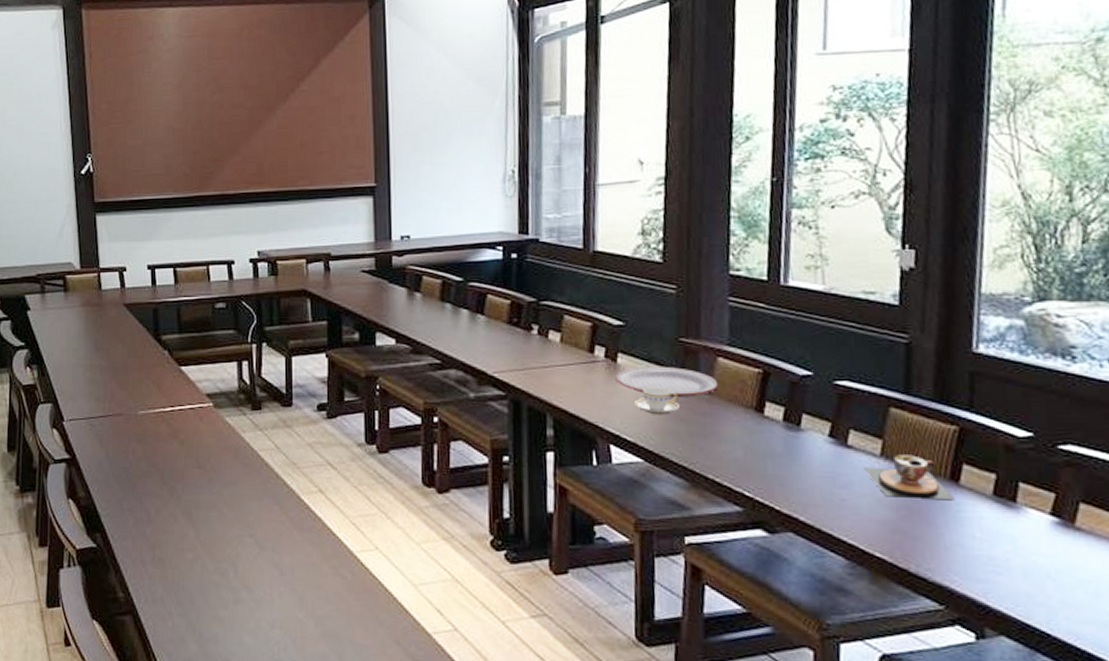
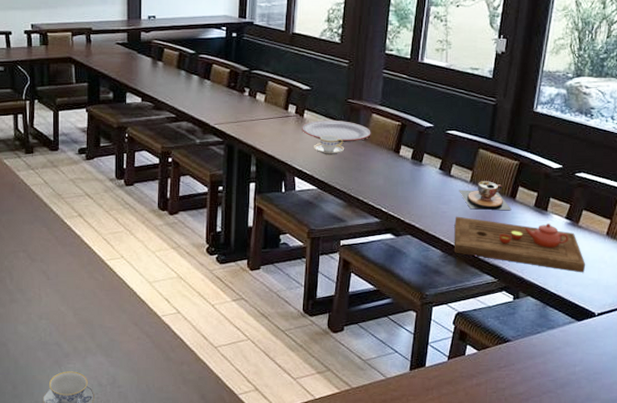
tea set: none [861,506,1098,603] -> present [454,216,586,273]

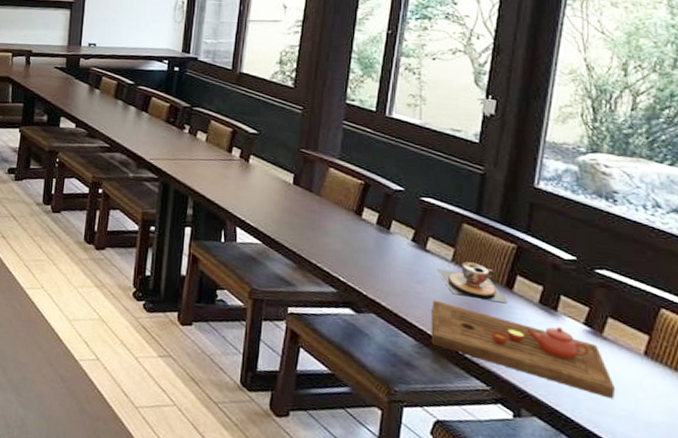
plate: present [302,119,371,143] -> none [246,167,328,197]
teacup: present [314,135,344,155] -> none [259,185,295,209]

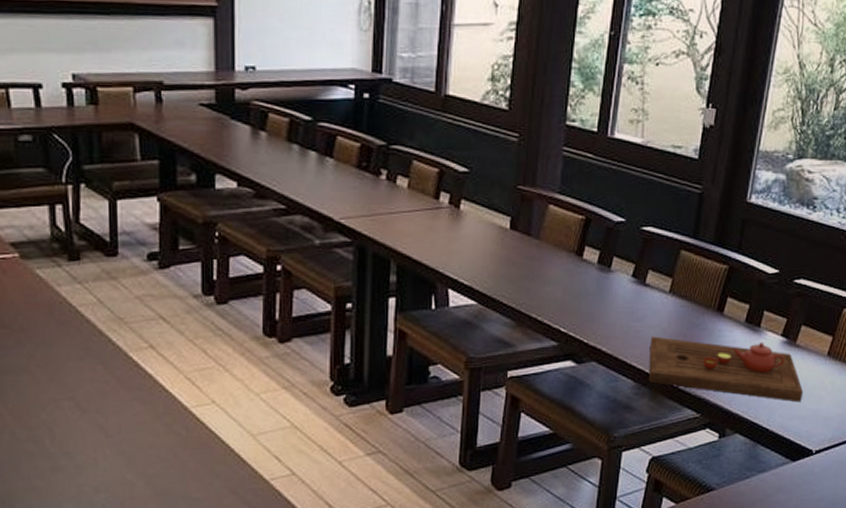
teacup: present [437,262,508,303] -> none [656,291,719,327]

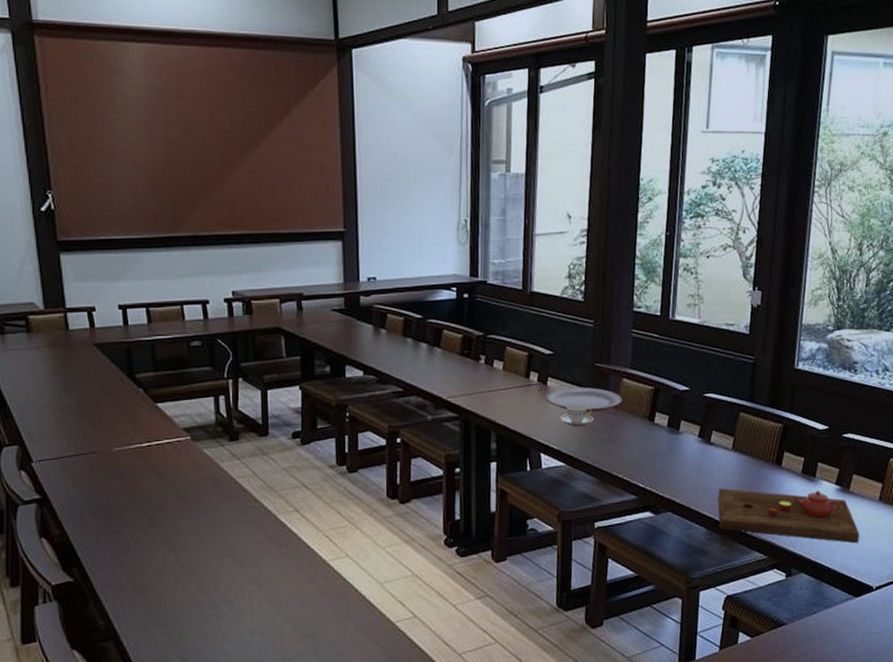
plate: none [457,212,547,243] -> present [546,387,622,413]
teacup: none [473,233,512,260] -> present [560,404,593,427]

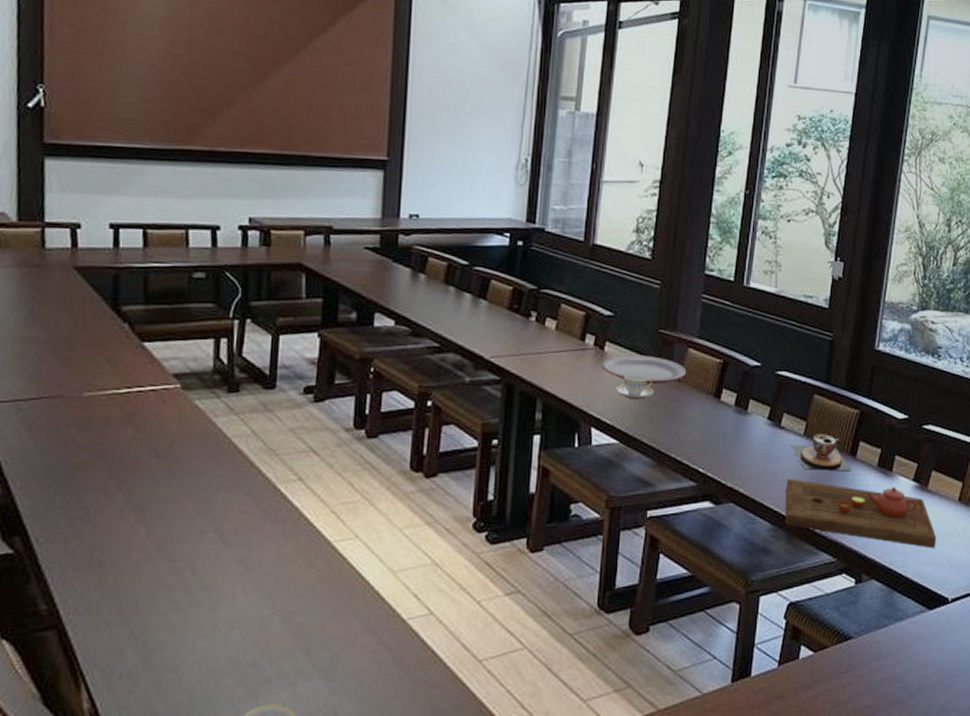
teacup: none [721,447,778,480] -> present [791,434,852,470]

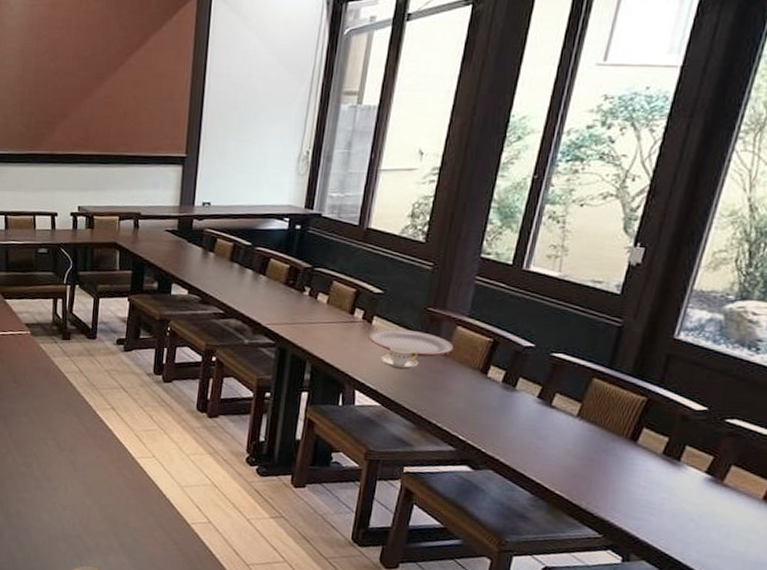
tea set: present [785,478,937,549] -> none [548,454,729,542]
teacup: present [791,434,852,470] -> none [561,416,631,455]

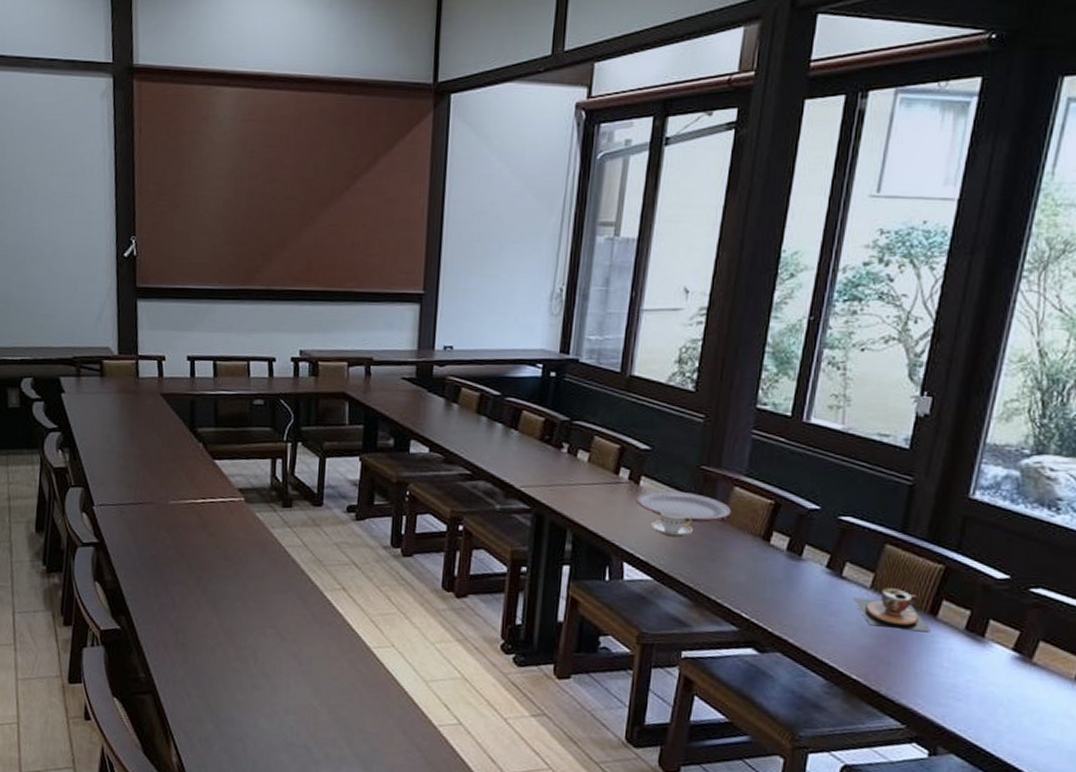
teacup: none [561,416,631,455] -> present [853,588,931,631]

